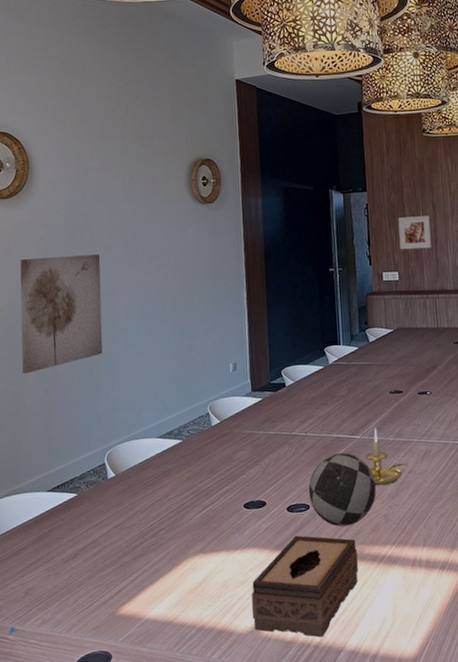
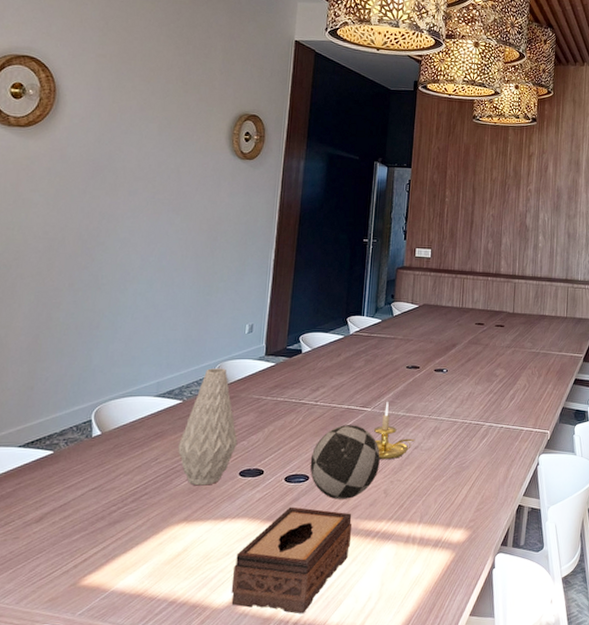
wall art: present [20,254,103,374] -> none [11,192,122,317]
vase: none [185,407,238,520] -> present [178,368,238,486]
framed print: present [398,215,431,250] -> none [436,197,468,230]

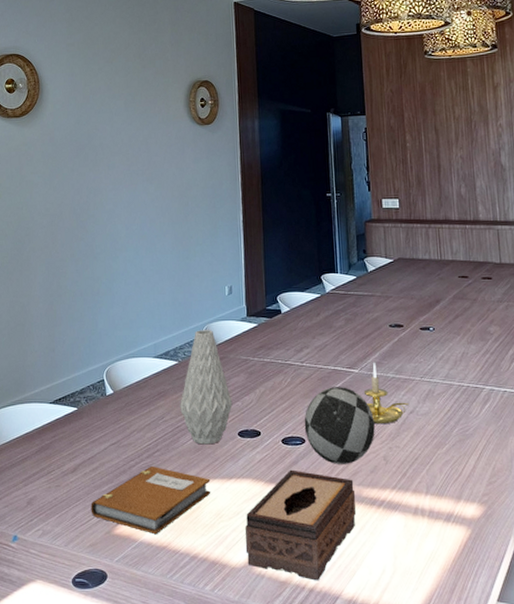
notebook: none [54,511,202,583] -> present [90,467,211,535]

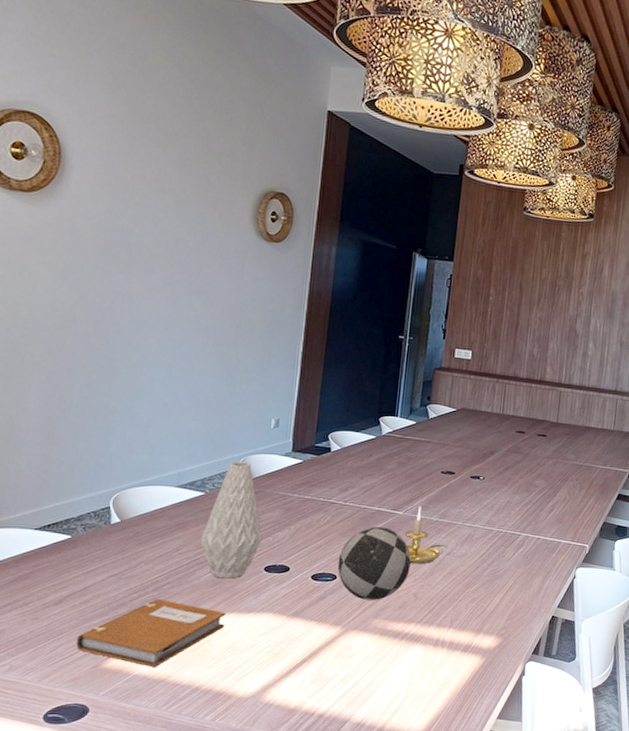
tissue box: present [245,469,356,581] -> none [255,604,381,707]

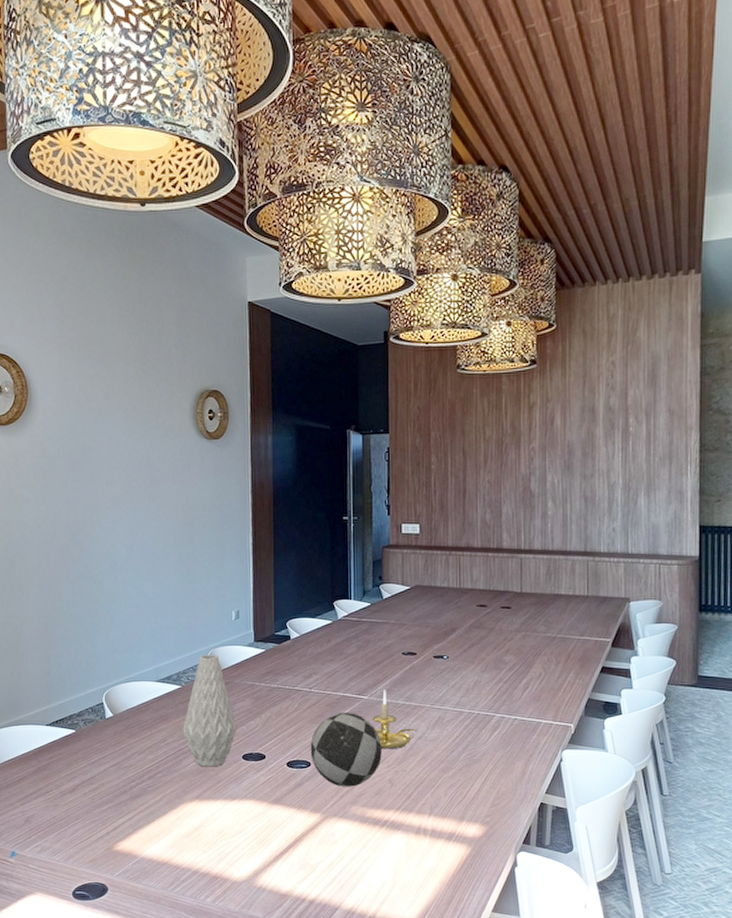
notebook: present [76,599,226,668] -> none [90,787,213,851]

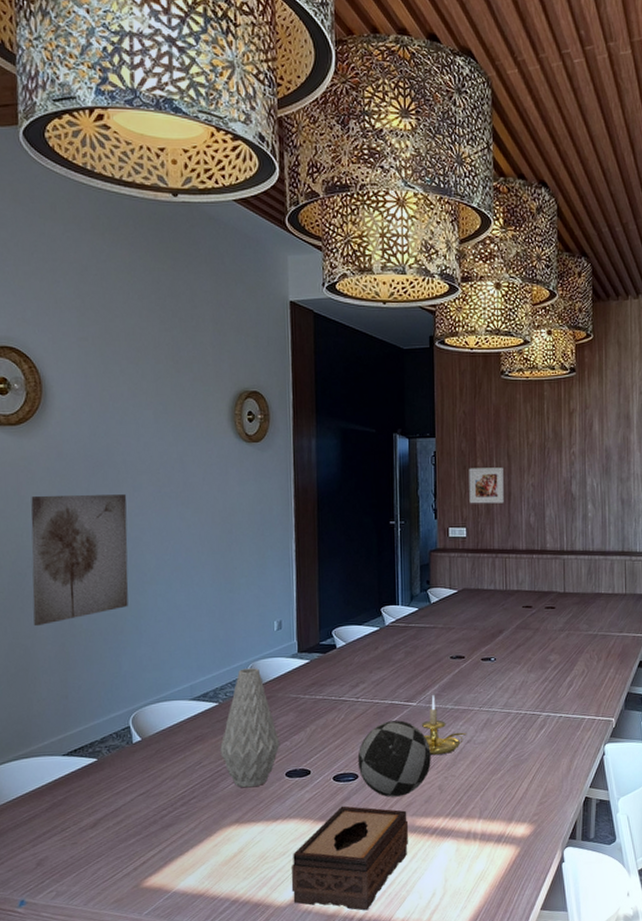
wall art: none [19,489,102,608] -> present [31,494,129,627]
tissue box: none [247,791,359,894] -> present [291,806,409,911]
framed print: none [423,463,459,501] -> present [469,467,504,504]

